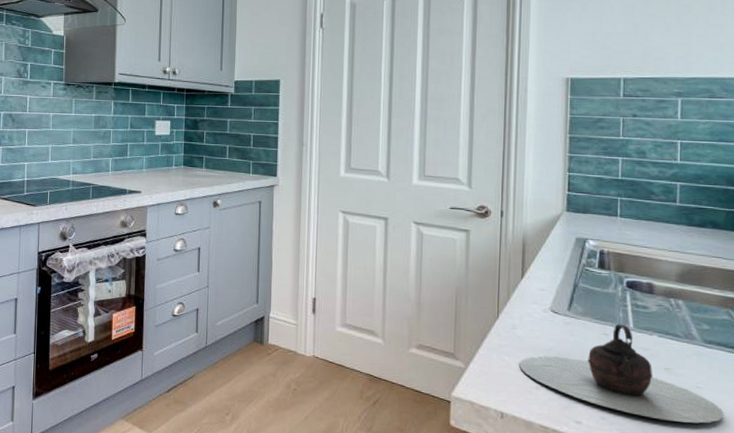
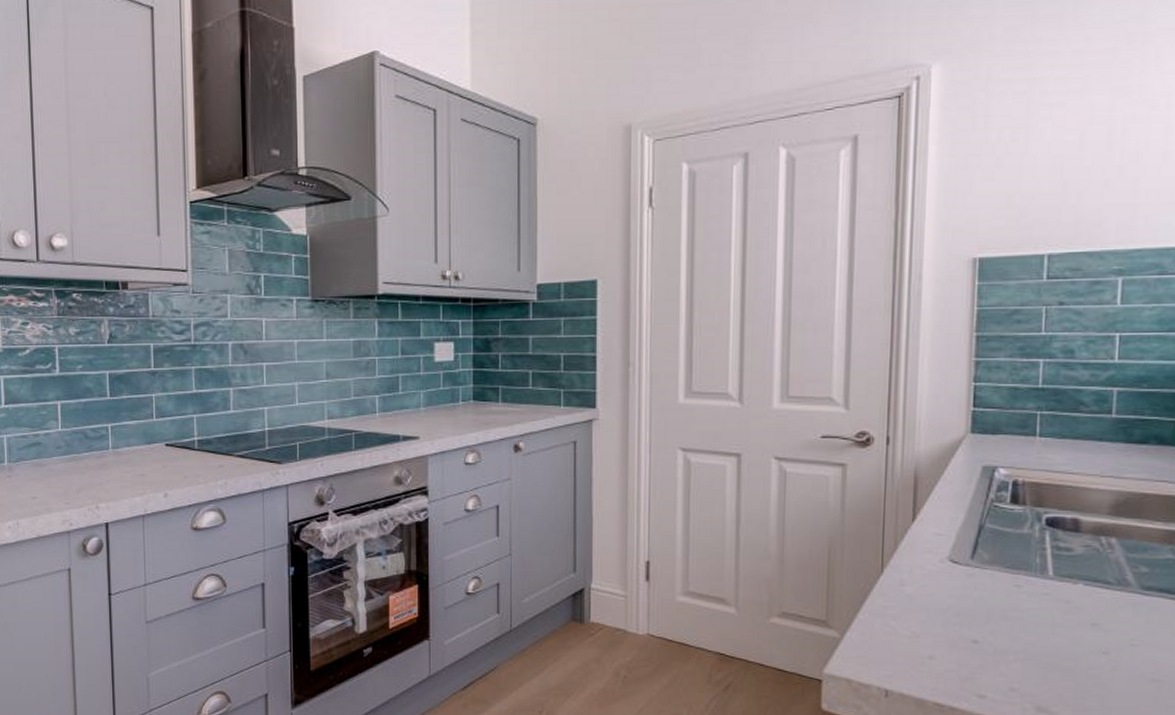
teapot: present [519,323,724,424] -> none [909,572,1163,689]

